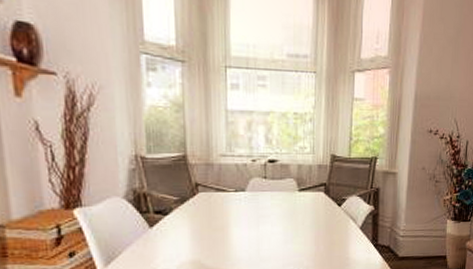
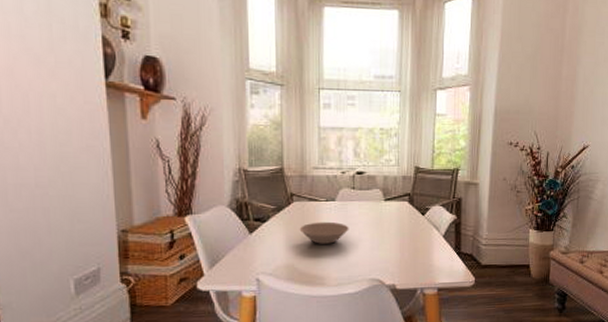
bowl: none [206,213,261,238] -> present [299,221,349,244]

